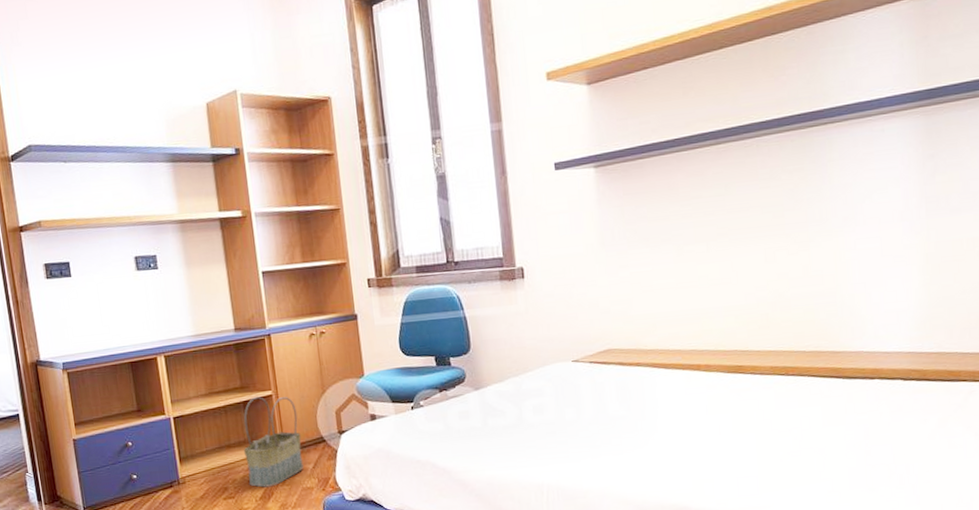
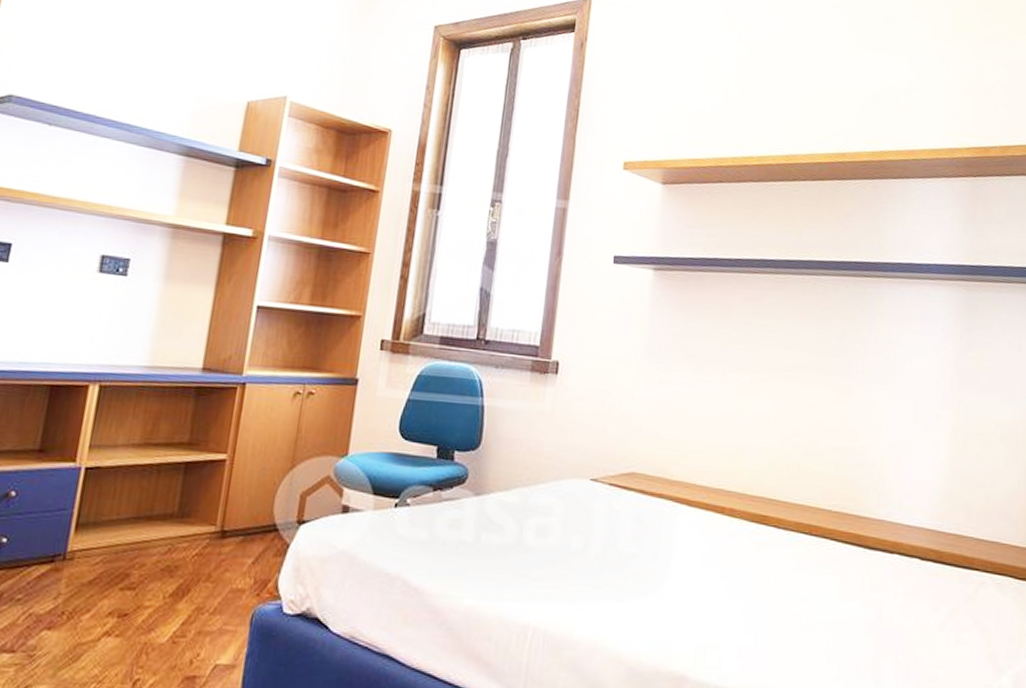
basket: present [243,397,304,488] -> none [160,459,253,582]

